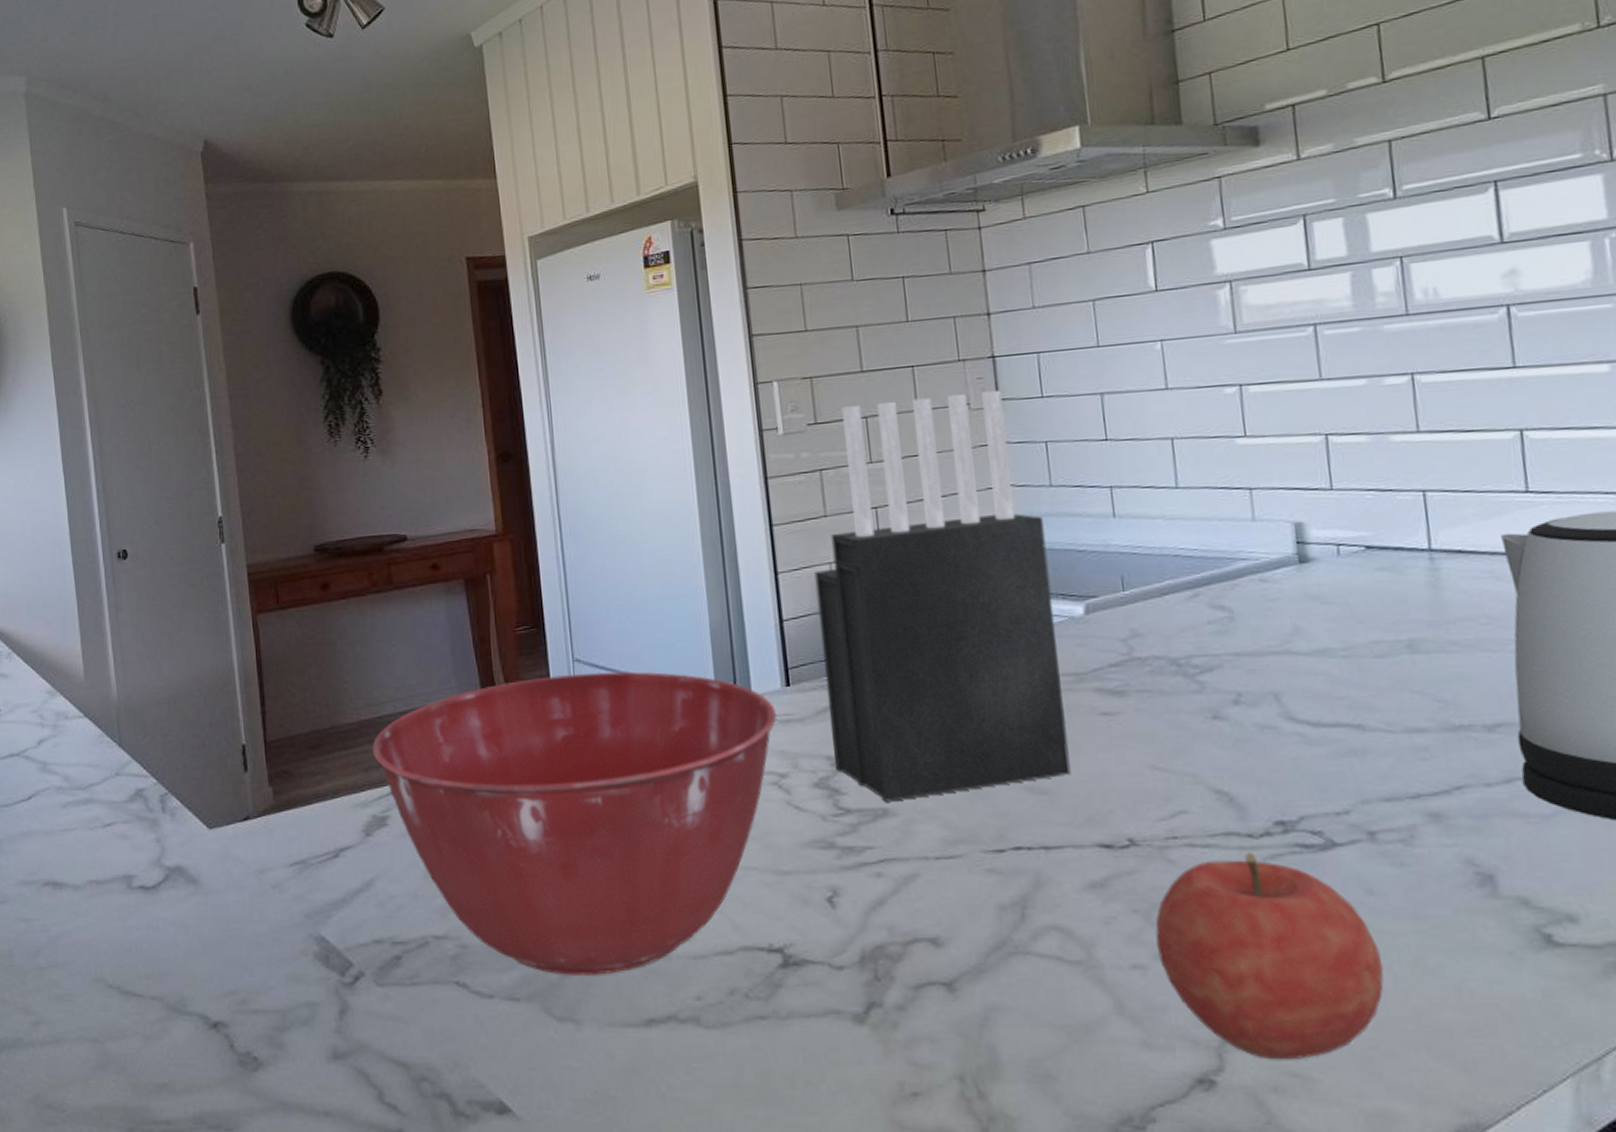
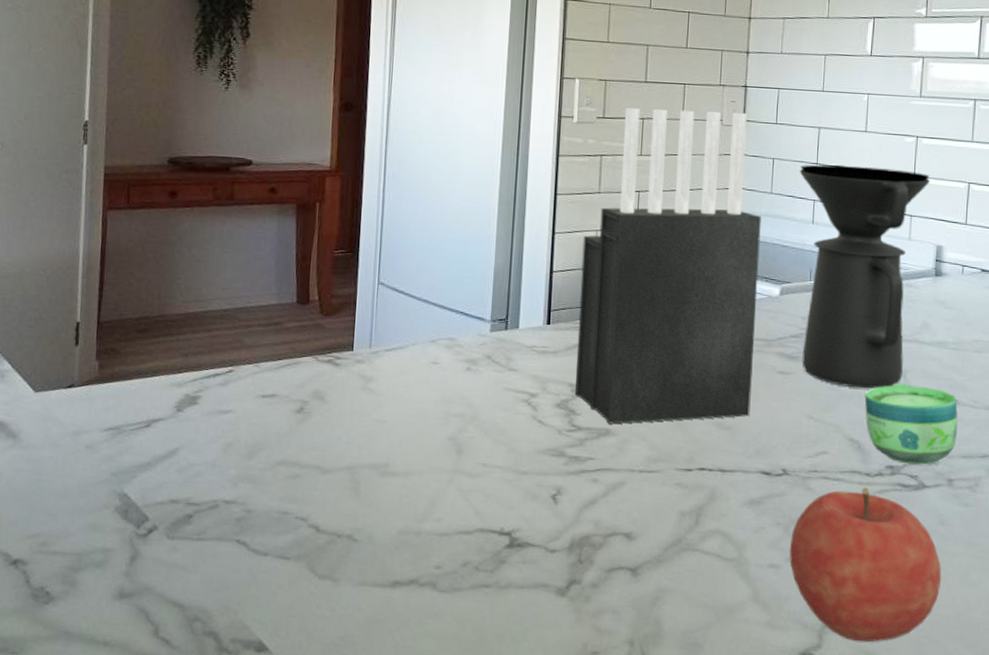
mixing bowl: present [372,671,776,975] -> none [194,294,536,543]
coffee maker: none [1083,431,1276,724] -> present [799,164,931,389]
cup: none [1226,709,1371,817] -> present [864,382,958,465]

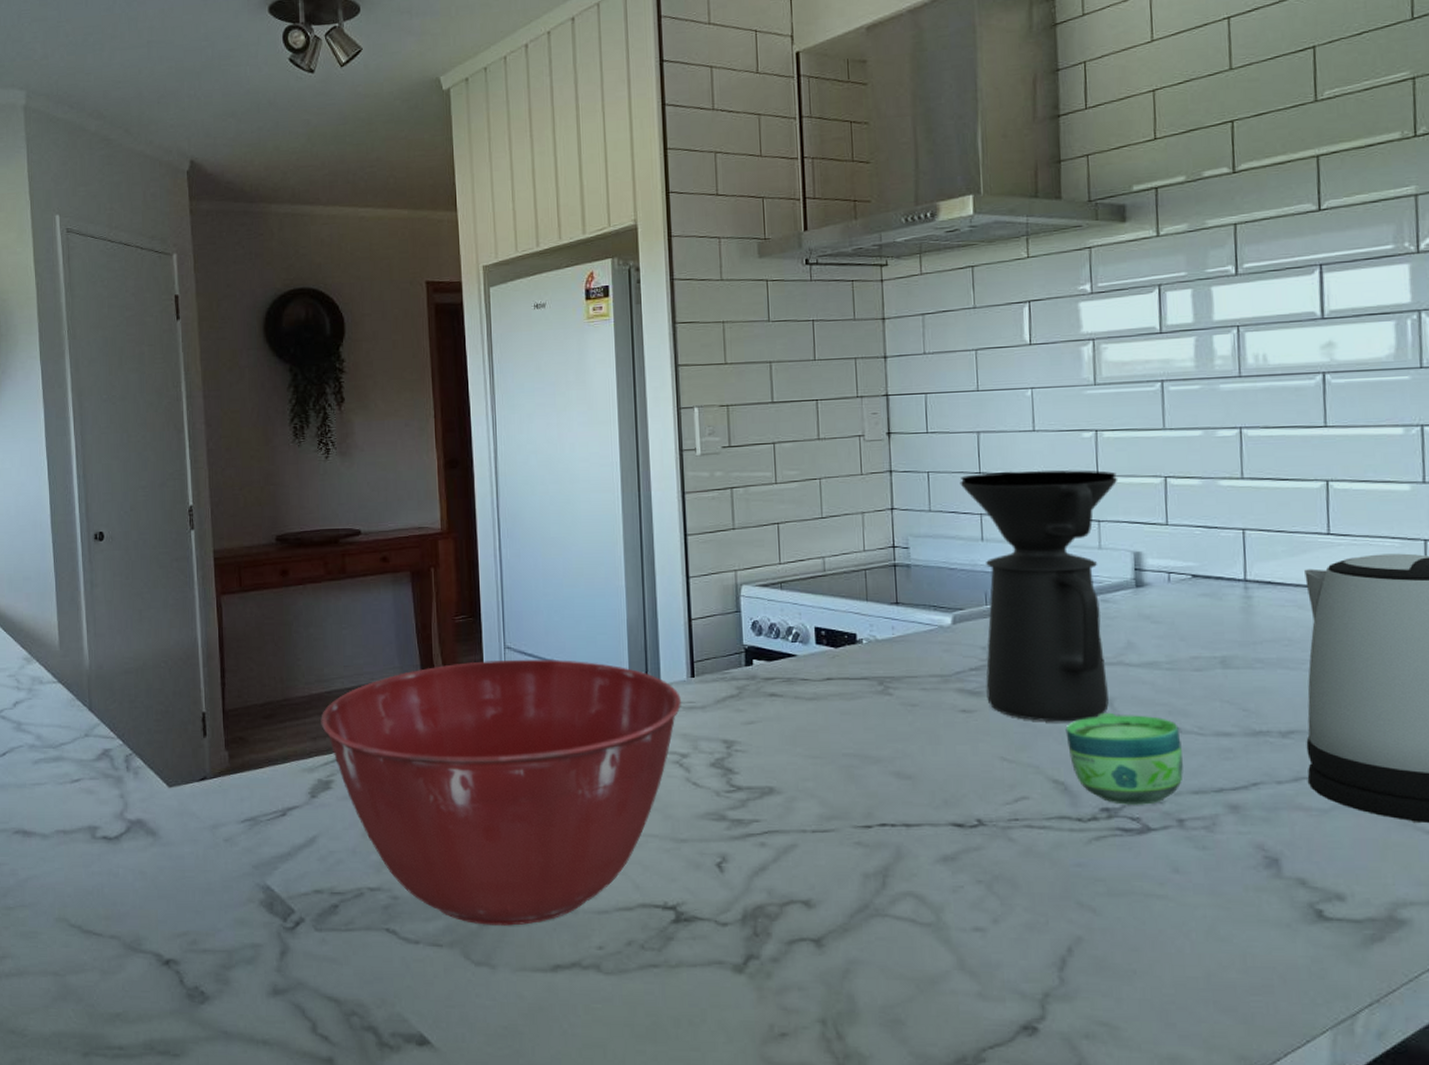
mixing bowl: none [194,294,536,543] -> present [321,659,681,926]
knife block: present [575,108,761,424] -> none [721,424,932,782]
fruit: present [789,487,942,643] -> none [995,834,1184,1012]

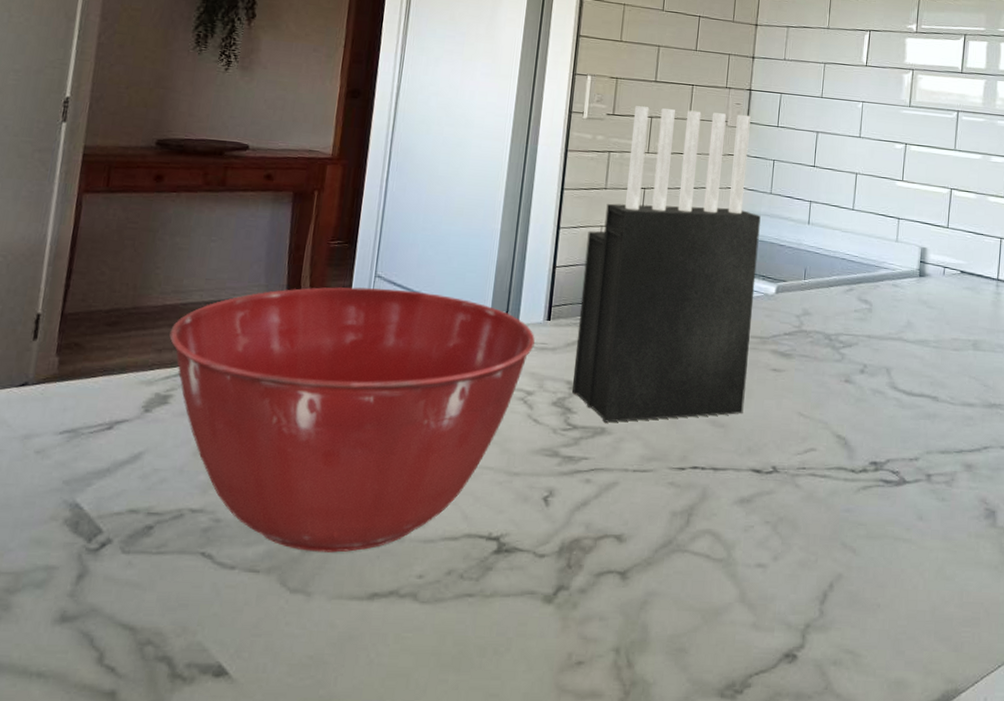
knife block: none [721,424,932,782] -> present [572,106,761,423]
coffee maker: present [960,470,1118,722] -> none [794,167,917,386]
cup: present [1065,712,1183,805] -> none [852,379,937,461]

